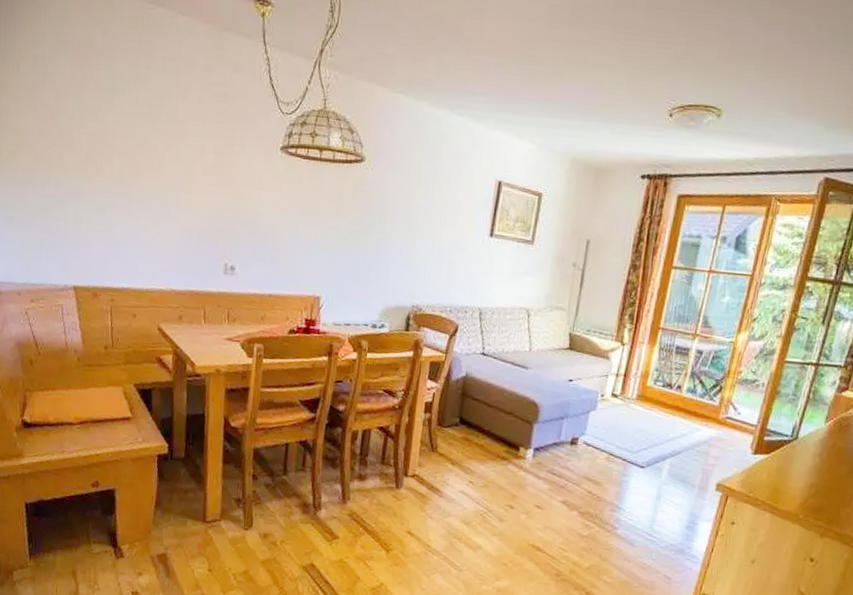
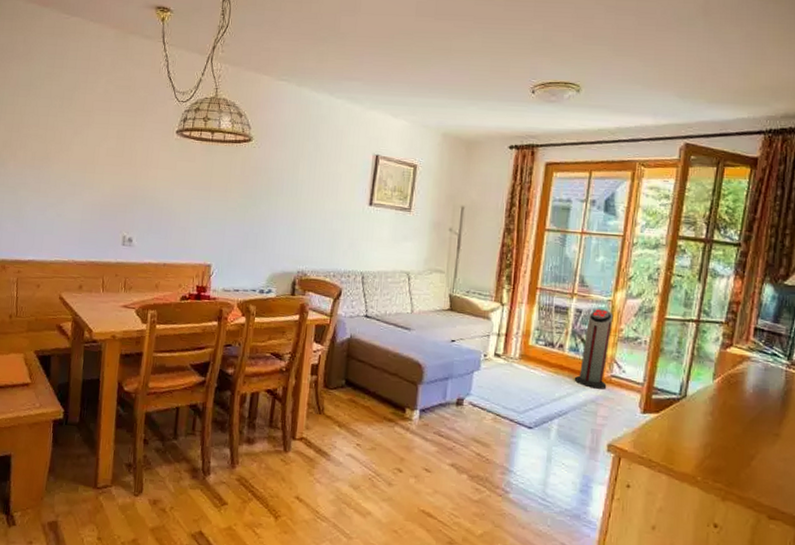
air purifier: none [689,350,734,431] -> present [574,309,614,389]

